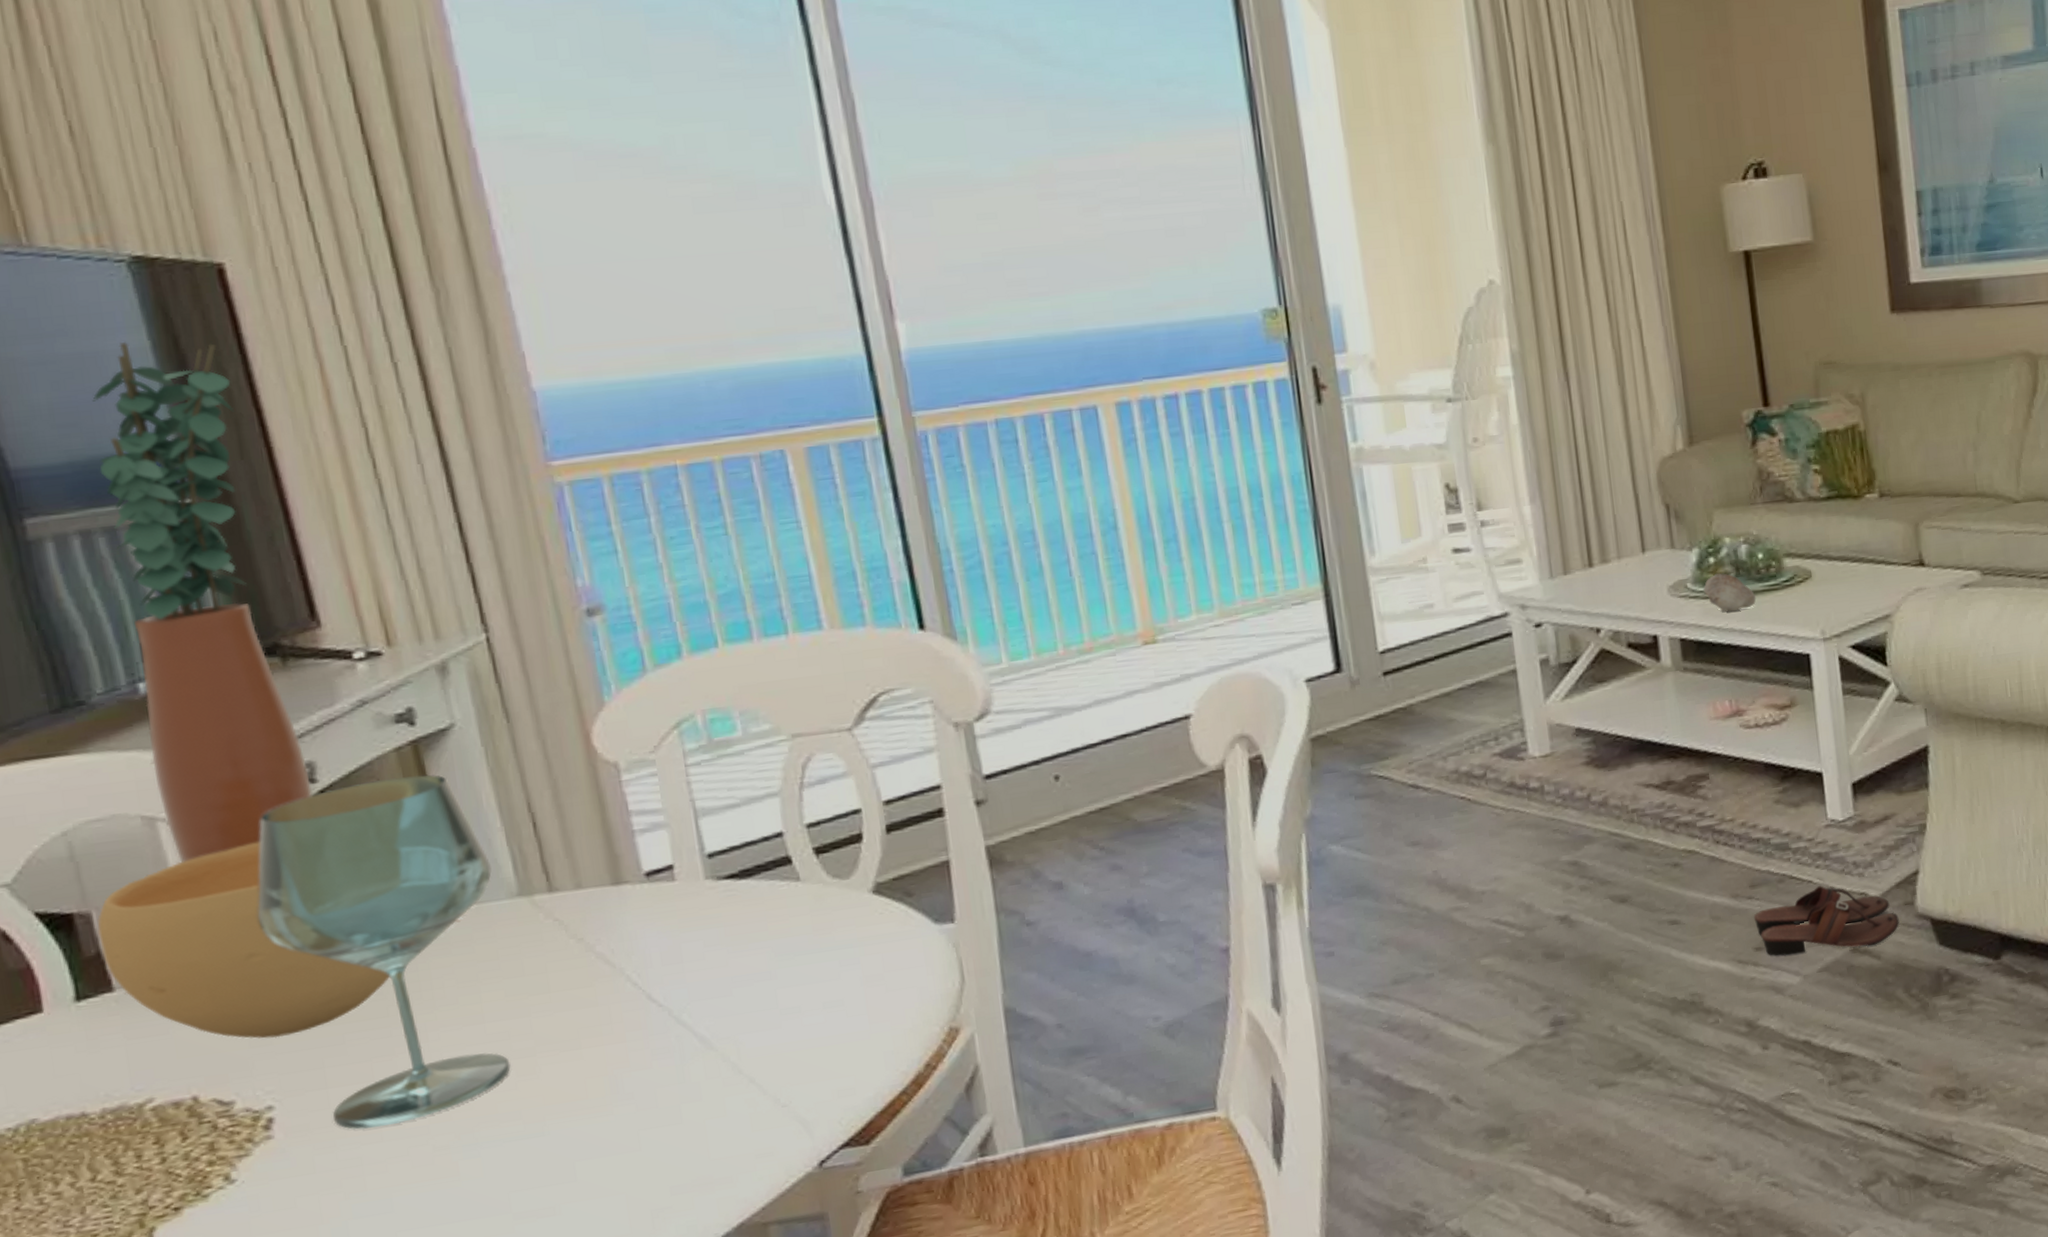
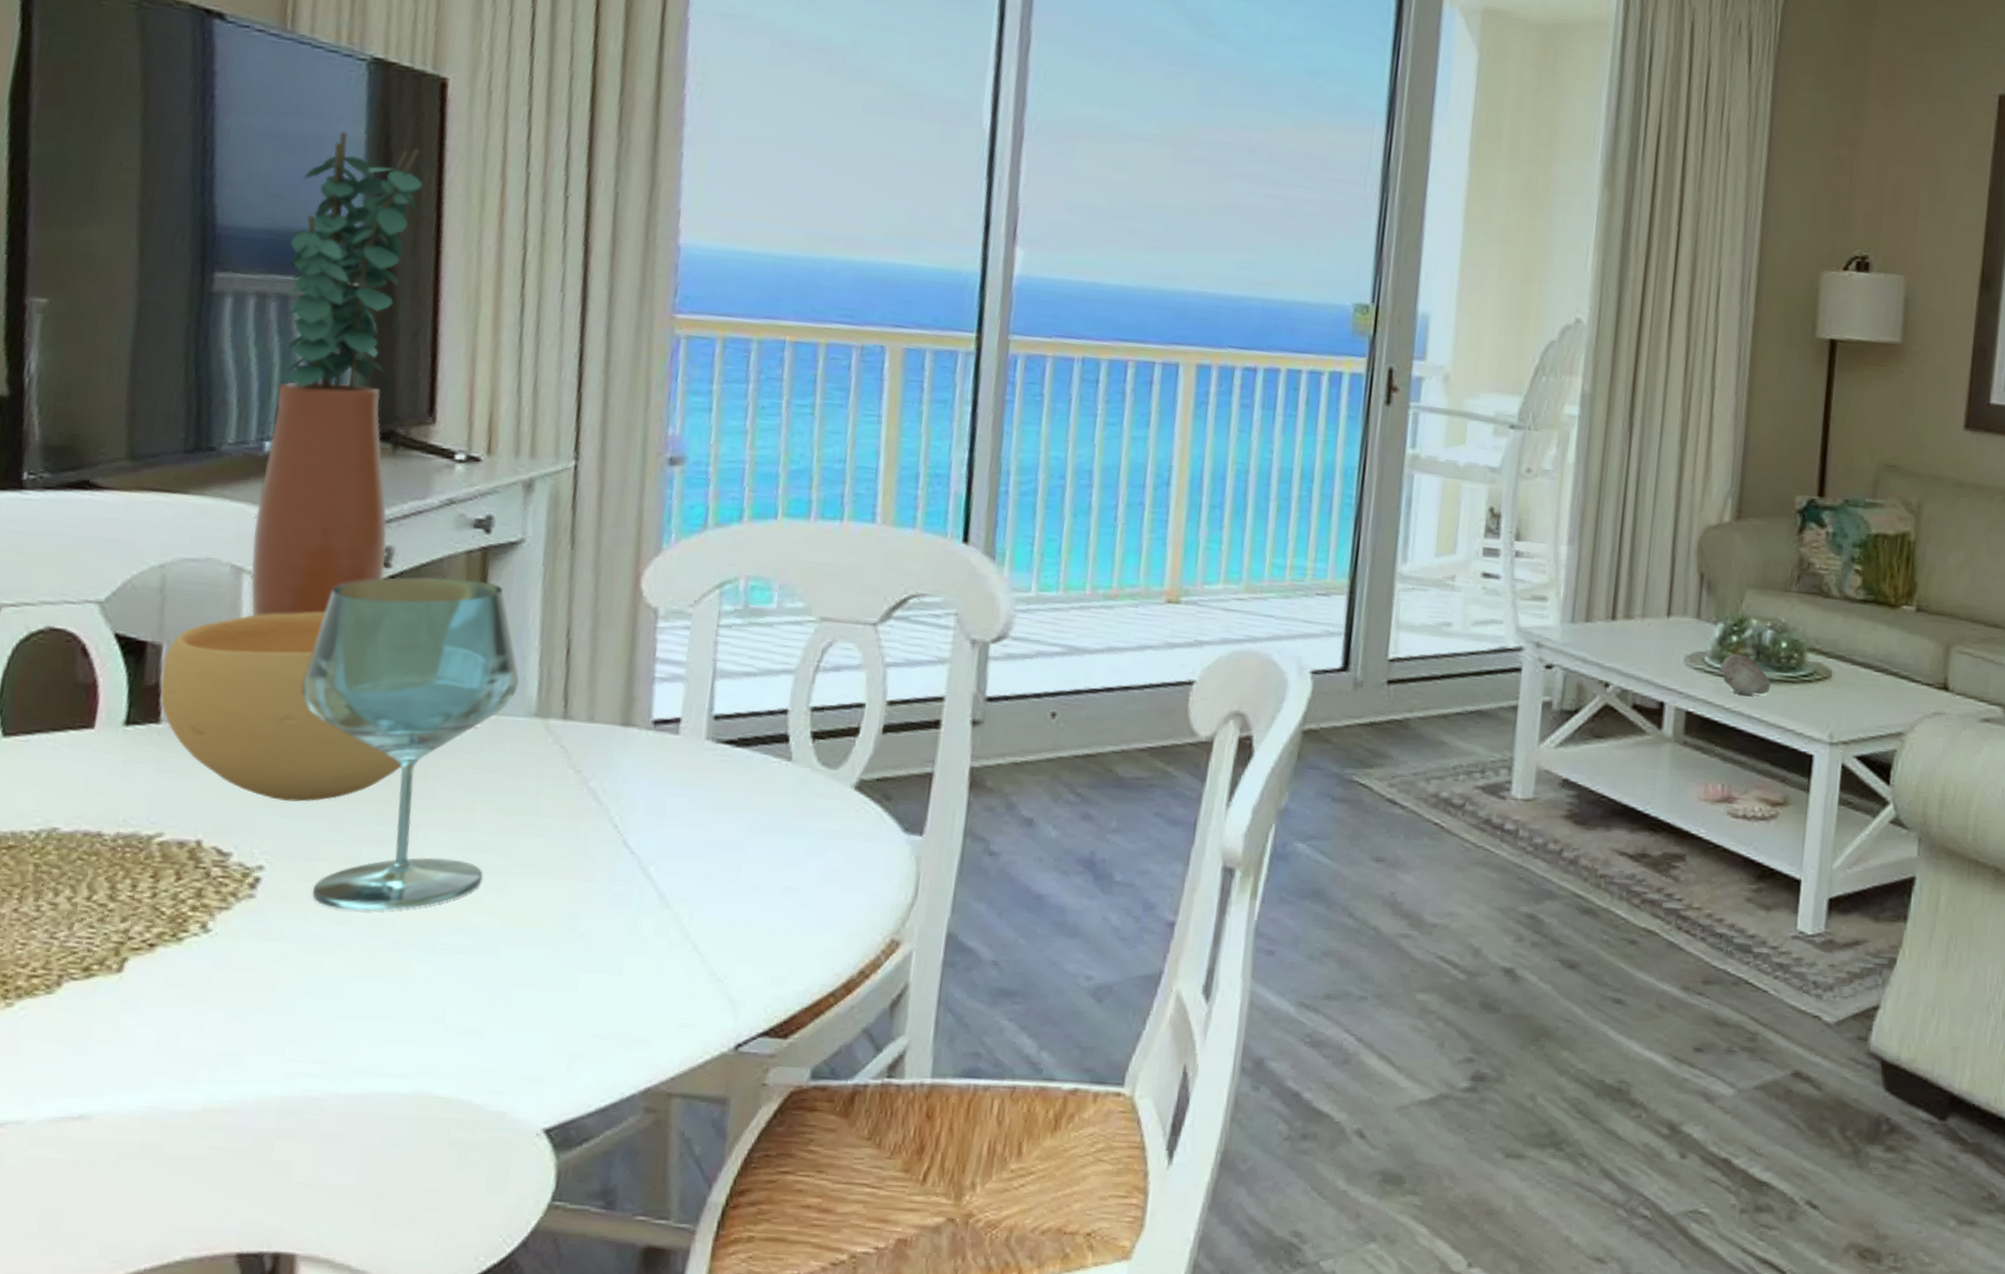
flip-flop: present [1753,886,1899,956] -> none [1699,998,1849,1074]

